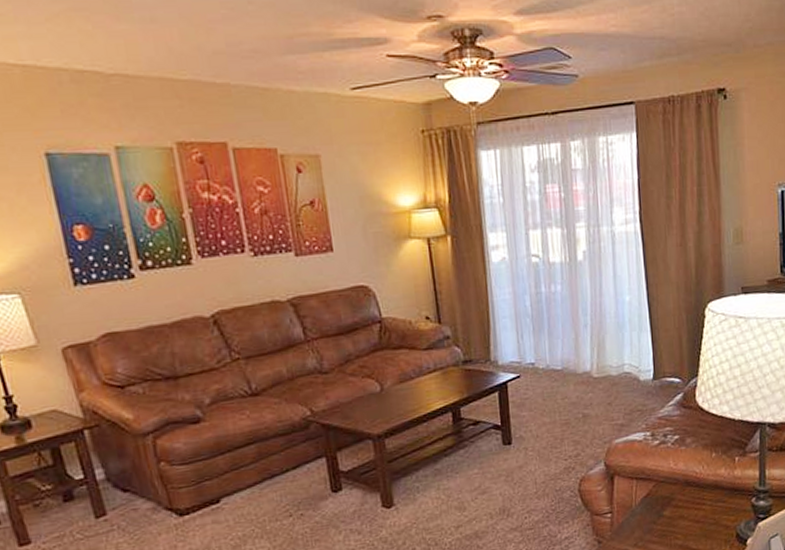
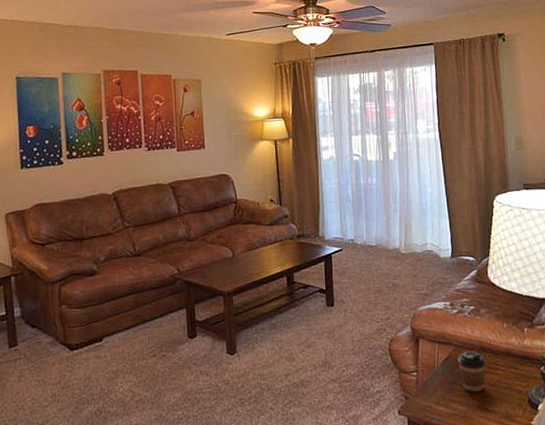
coffee cup: none [658,486,690,531] -> present [457,351,486,392]

